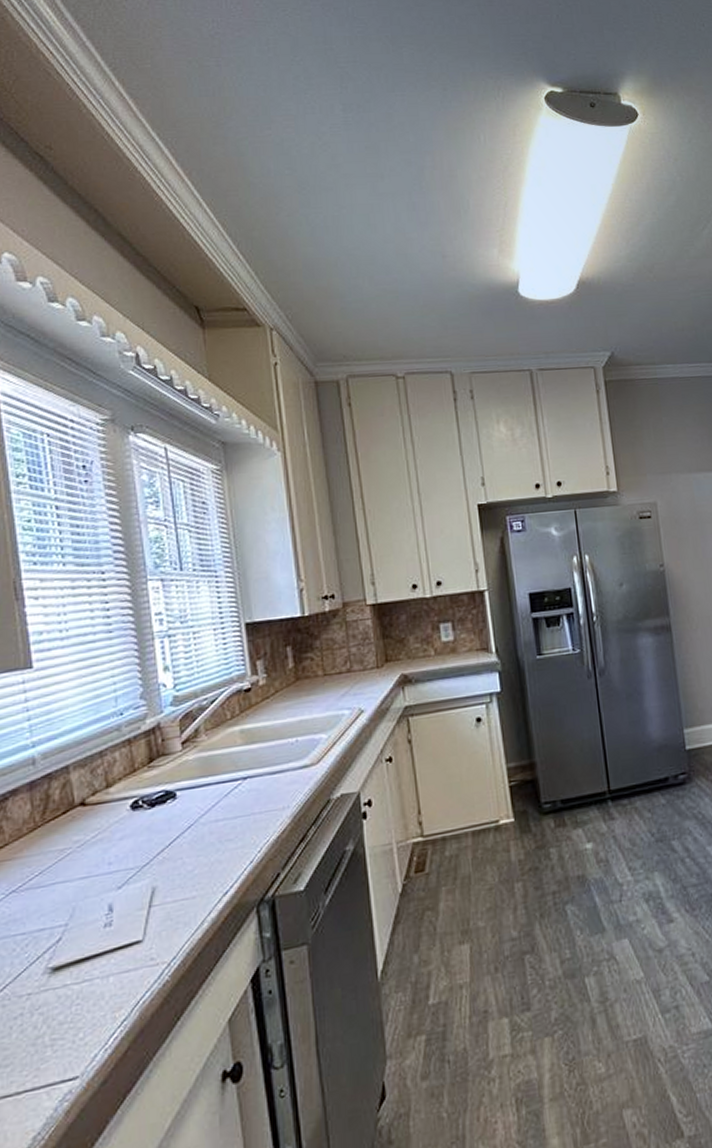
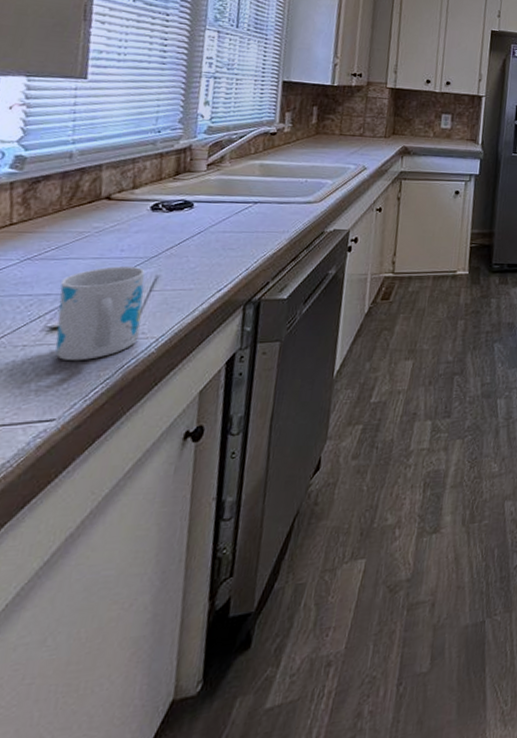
mug: none [53,880,148,1005] -> present [55,266,145,361]

